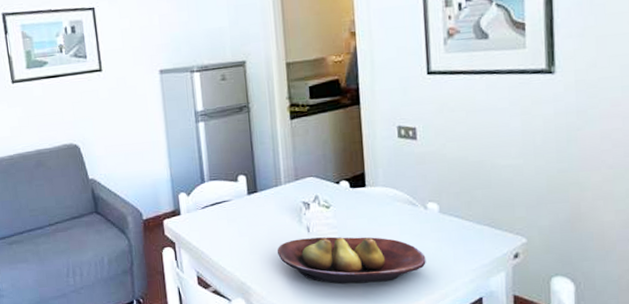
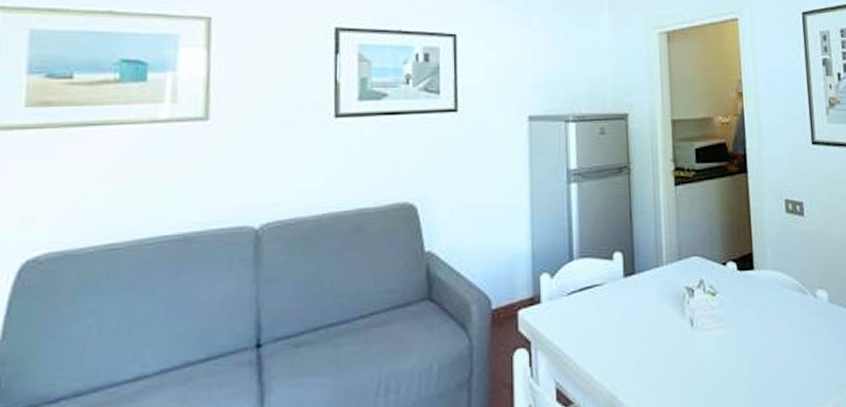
fruit bowl: present [277,236,426,284] -> none [655,332,818,394]

